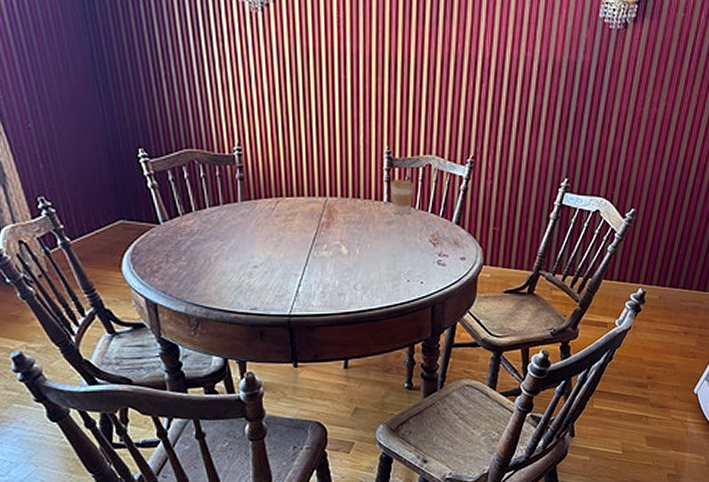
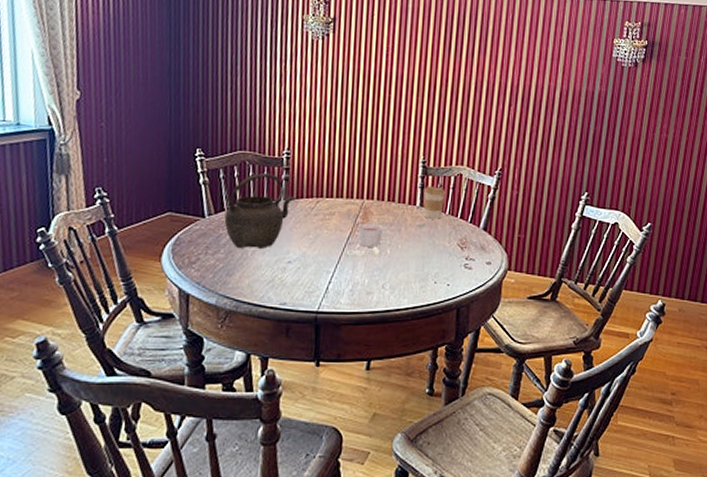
kettle: none [180,173,254,254] -> present [224,173,296,249]
candle: none [322,222,351,247] -> present [357,223,384,247]

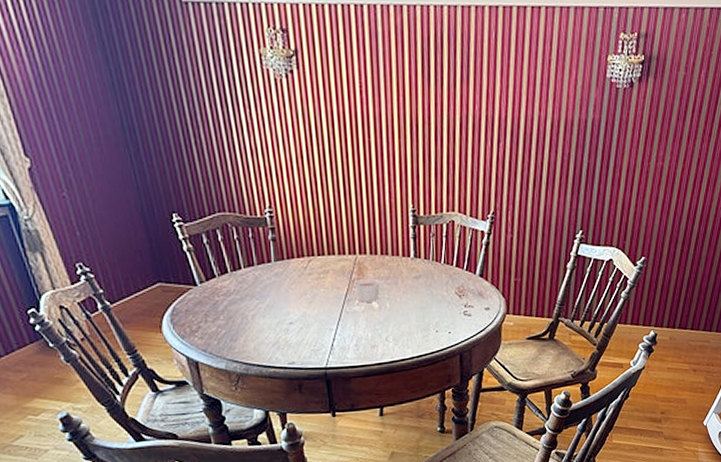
kettle: present [224,173,296,249] -> none [216,235,287,313]
coffee cup: present [423,186,446,219] -> none [417,235,439,270]

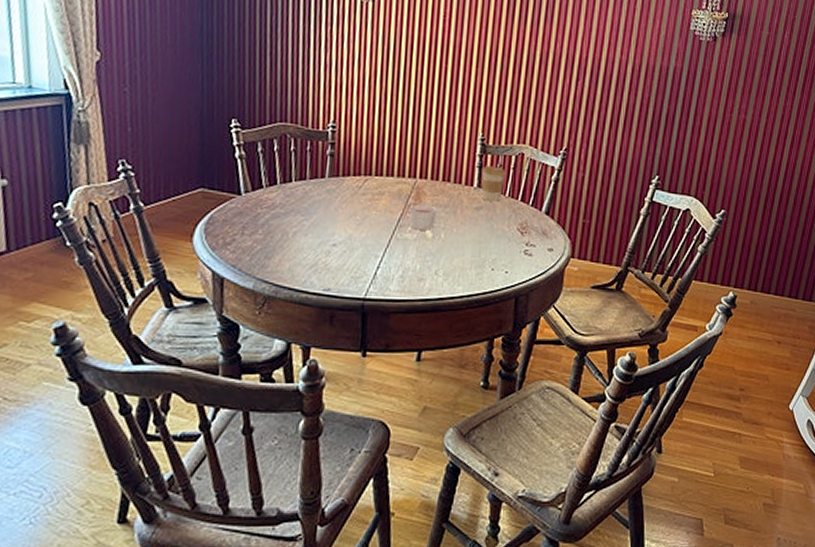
coffee cup: none [417,235,439,270] -> present [481,165,506,202]

